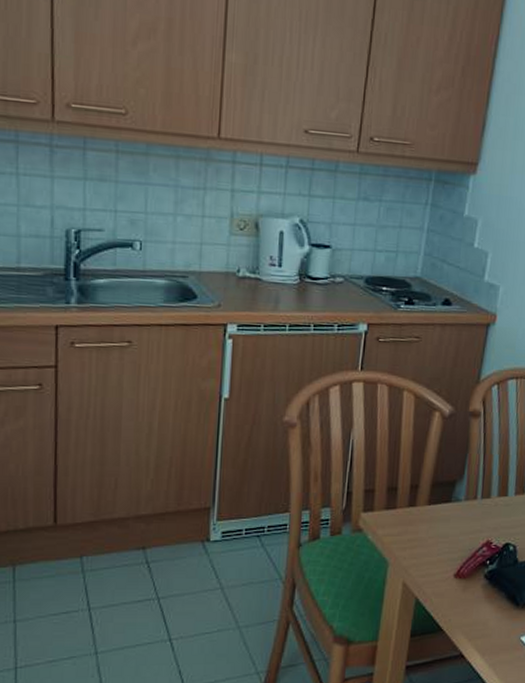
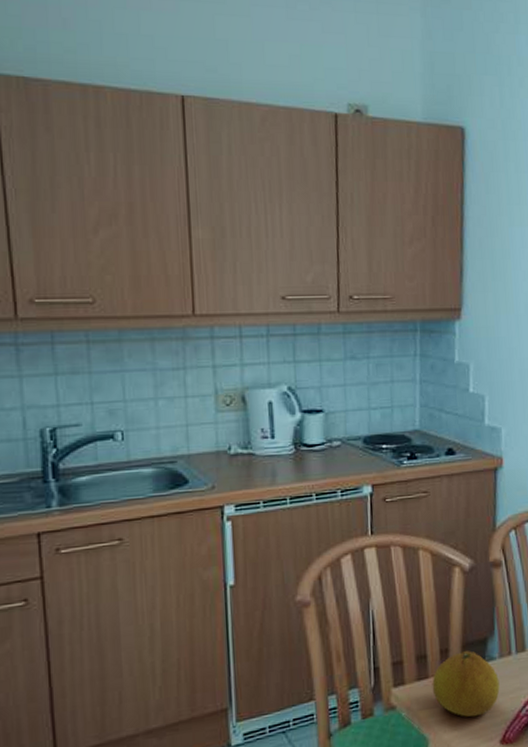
fruit: none [398,490,462,550] -> present [432,651,500,717]

